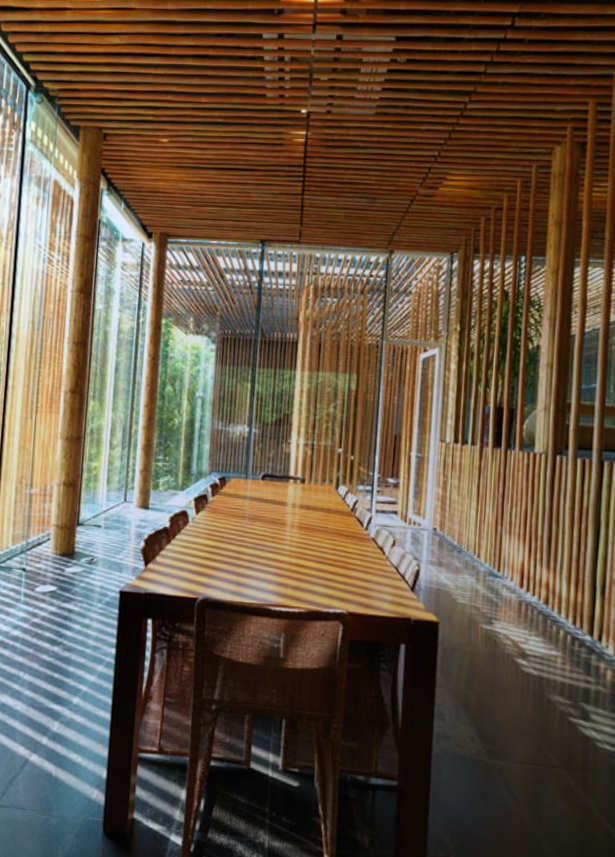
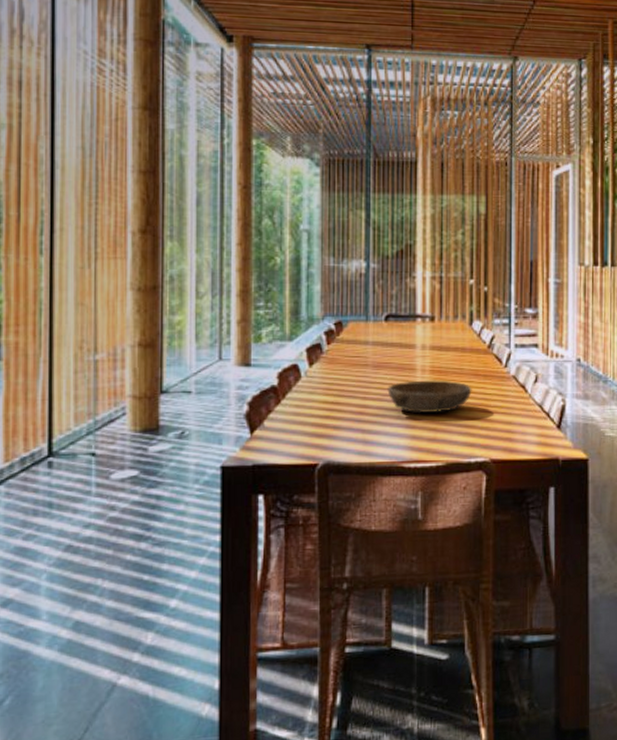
bowl: none [260,533,335,566] -> present [387,380,472,414]

